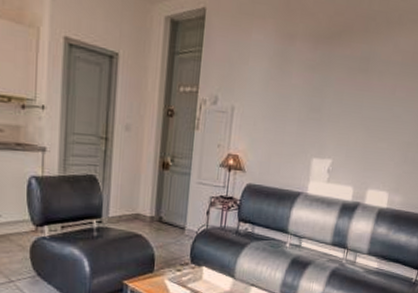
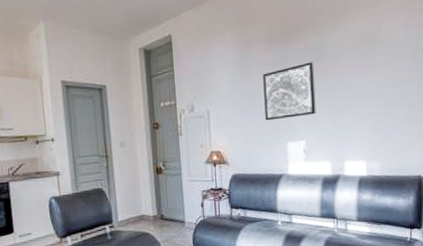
wall art: none [294,72,357,133] -> present [263,62,316,121]

